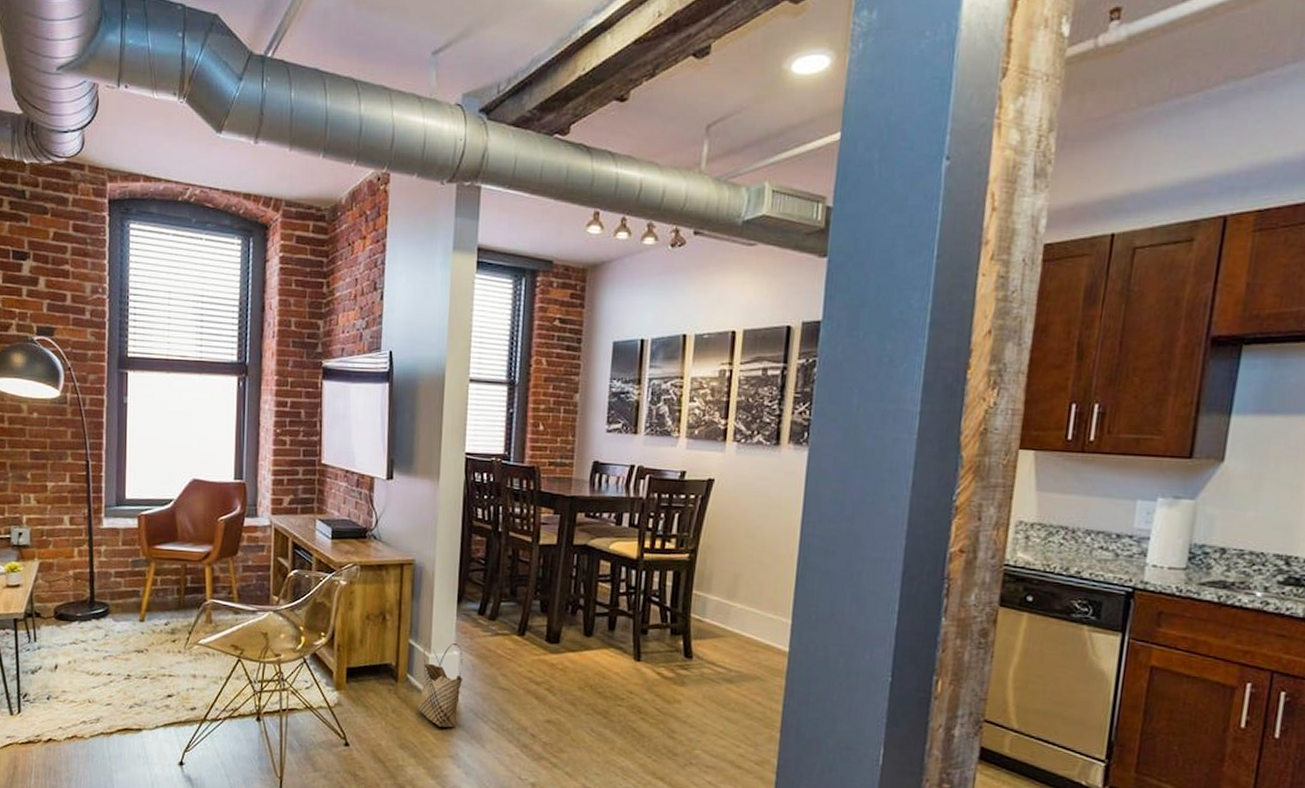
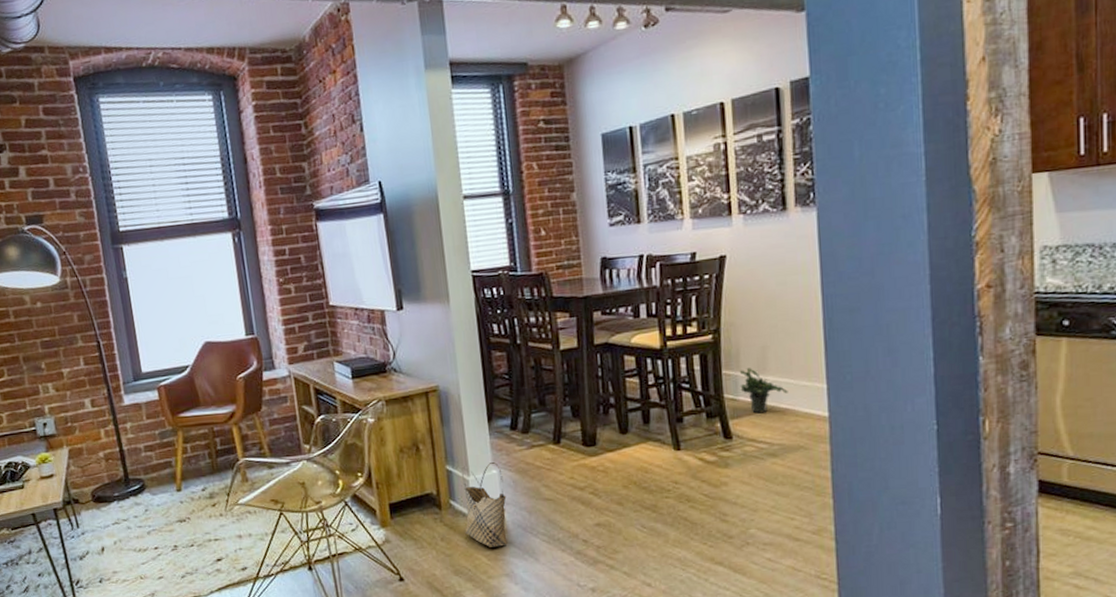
potted plant: none [707,592,754,639] -> present [739,368,788,414]

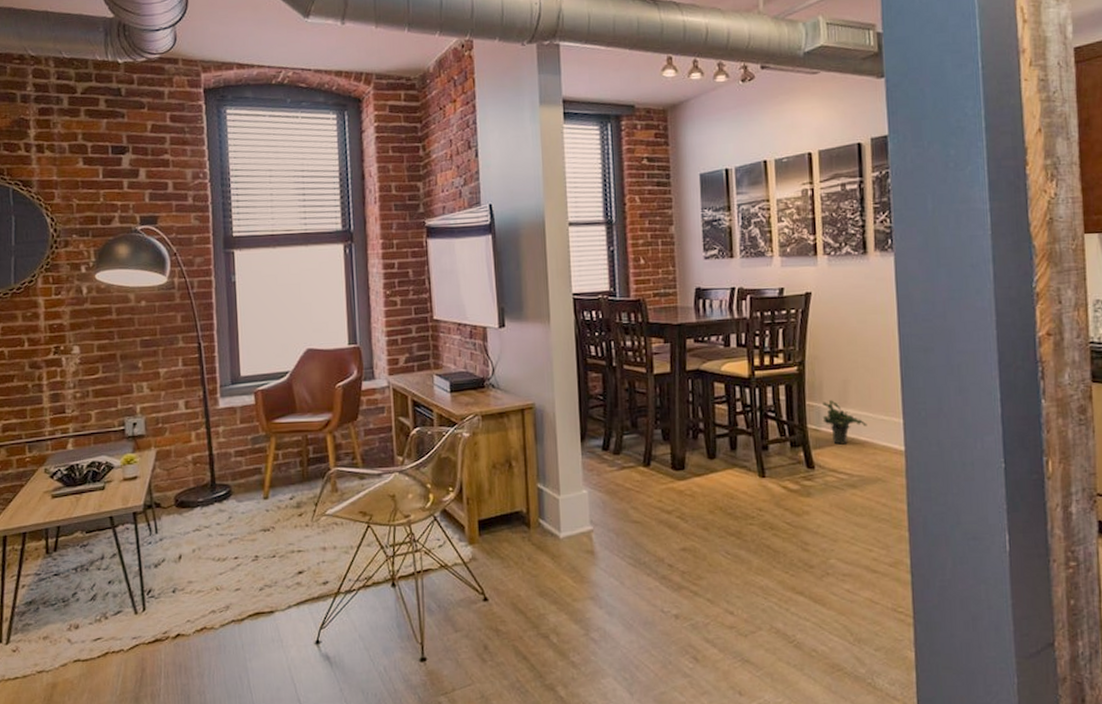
woven basket: present [462,461,508,547] -> none [552,481,595,569]

